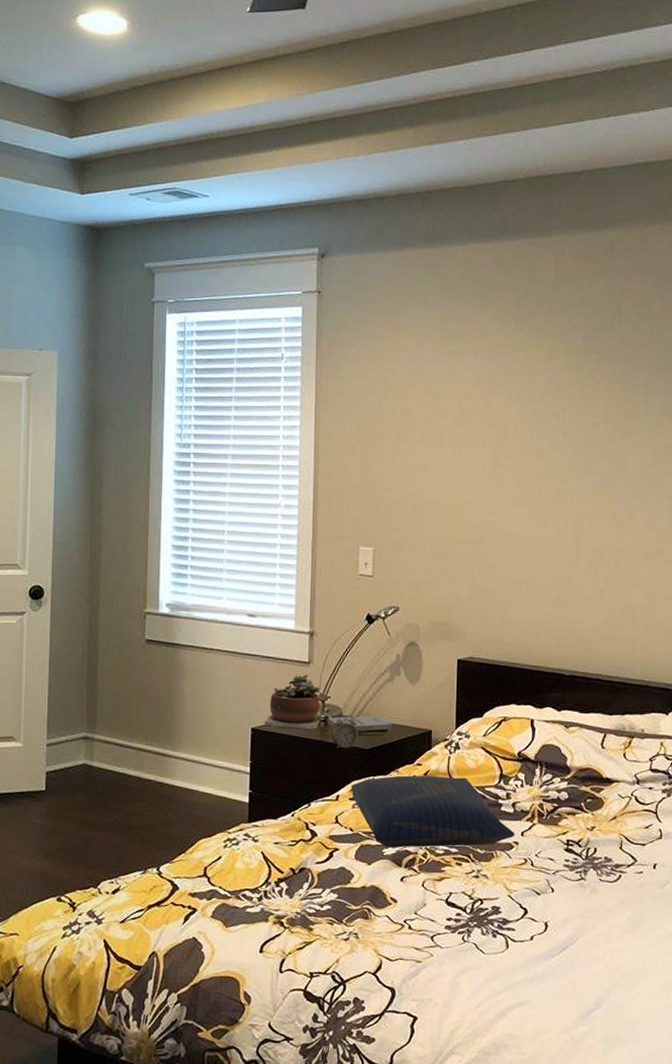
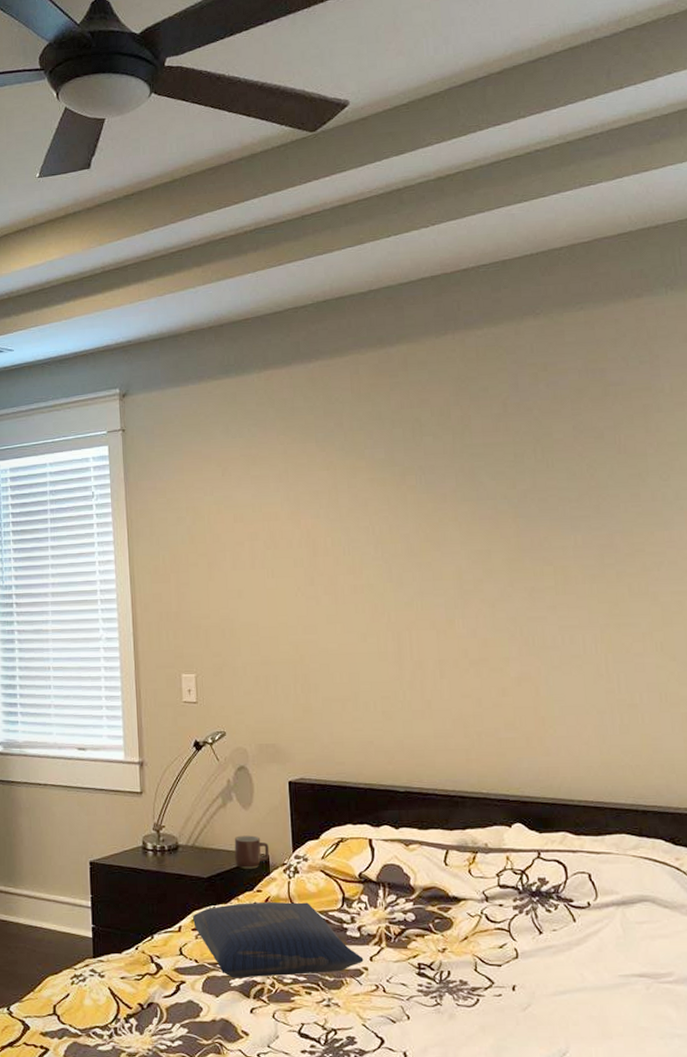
succulent plant: present [264,675,322,730] -> none [102,805,159,860]
books: present [327,715,393,737] -> none [163,842,230,865]
alarm clock: present [331,714,359,749] -> none [169,842,197,878]
mug: none [398,710,432,743] -> present [234,835,269,869]

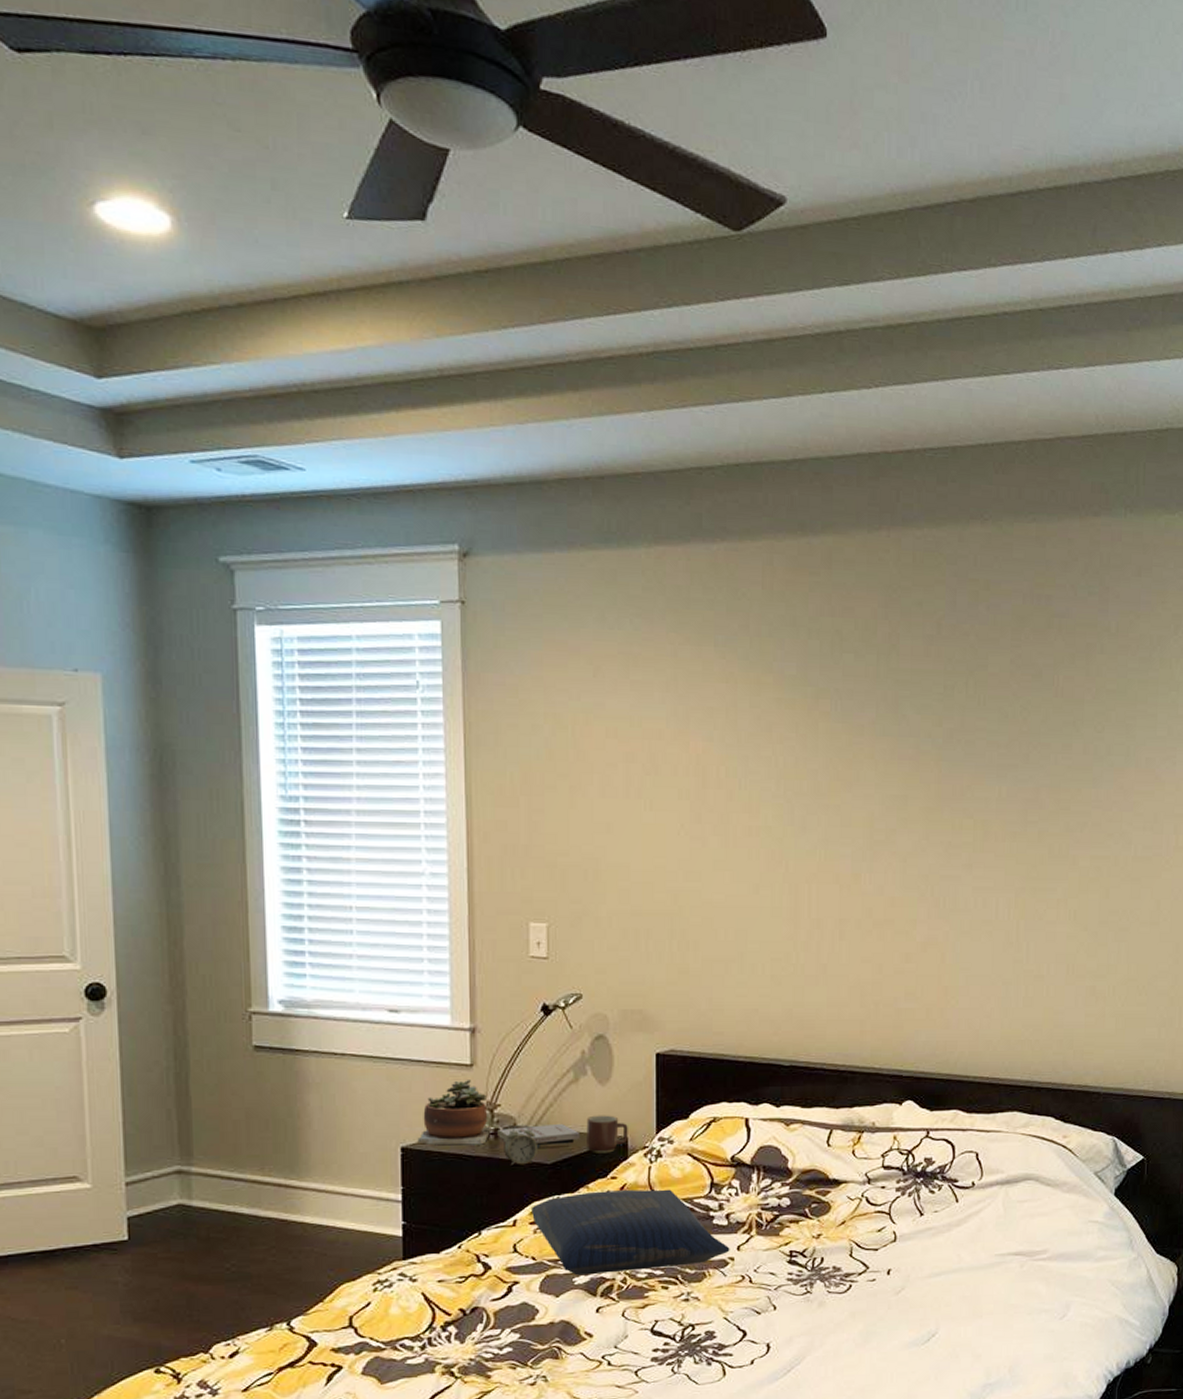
succulent plant: none [102,805,159,860] -> present [417,1080,491,1145]
books: none [163,842,230,865] -> present [497,1123,581,1149]
alarm clock: none [169,842,197,878] -> present [504,1124,539,1165]

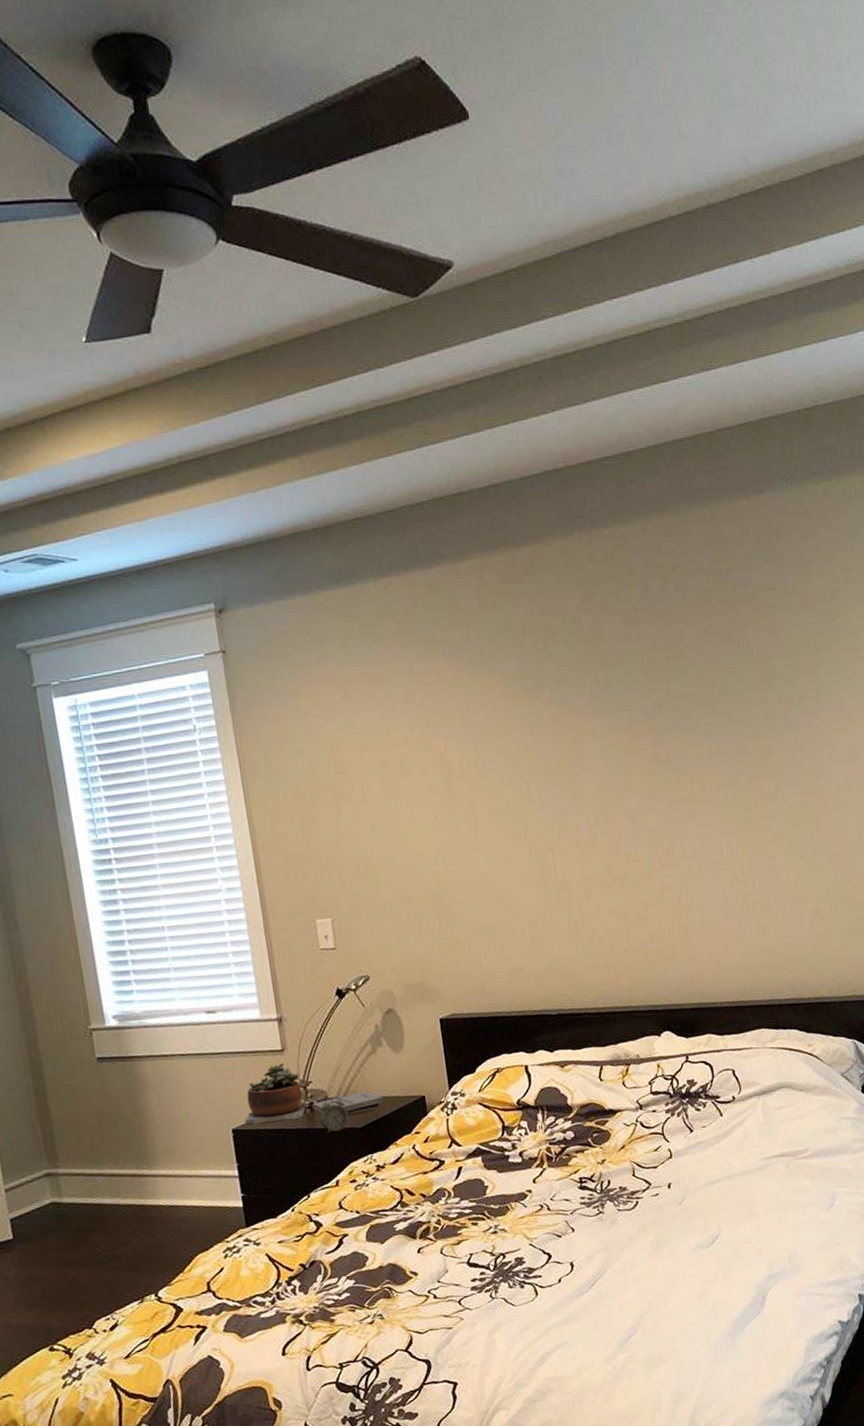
cushion: present [530,1189,730,1276] -> none [349,1136,527,1223]
mug: present [586,1115,628,1153] -> none [387,1078,426,1113]

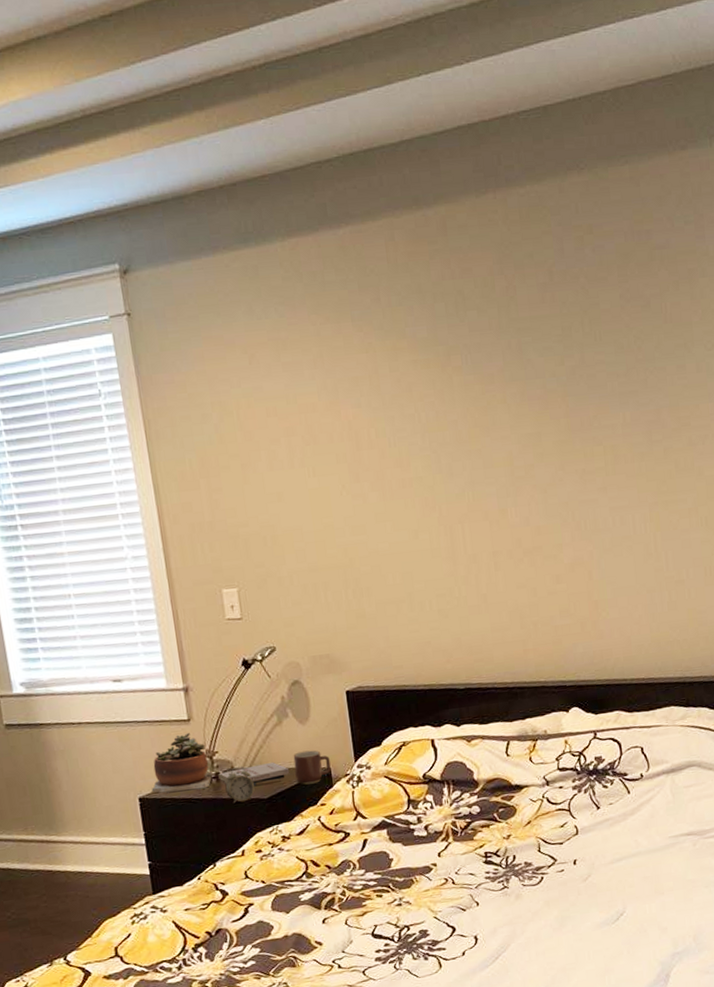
mug: none [387,1078,426,1113] -> present [293,750,331,785]

